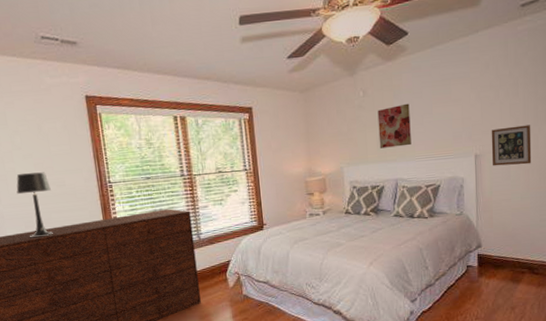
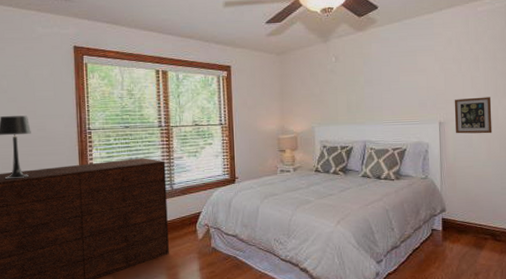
wall art: present [377,103,411,149] -> none [348,70,379,111]

